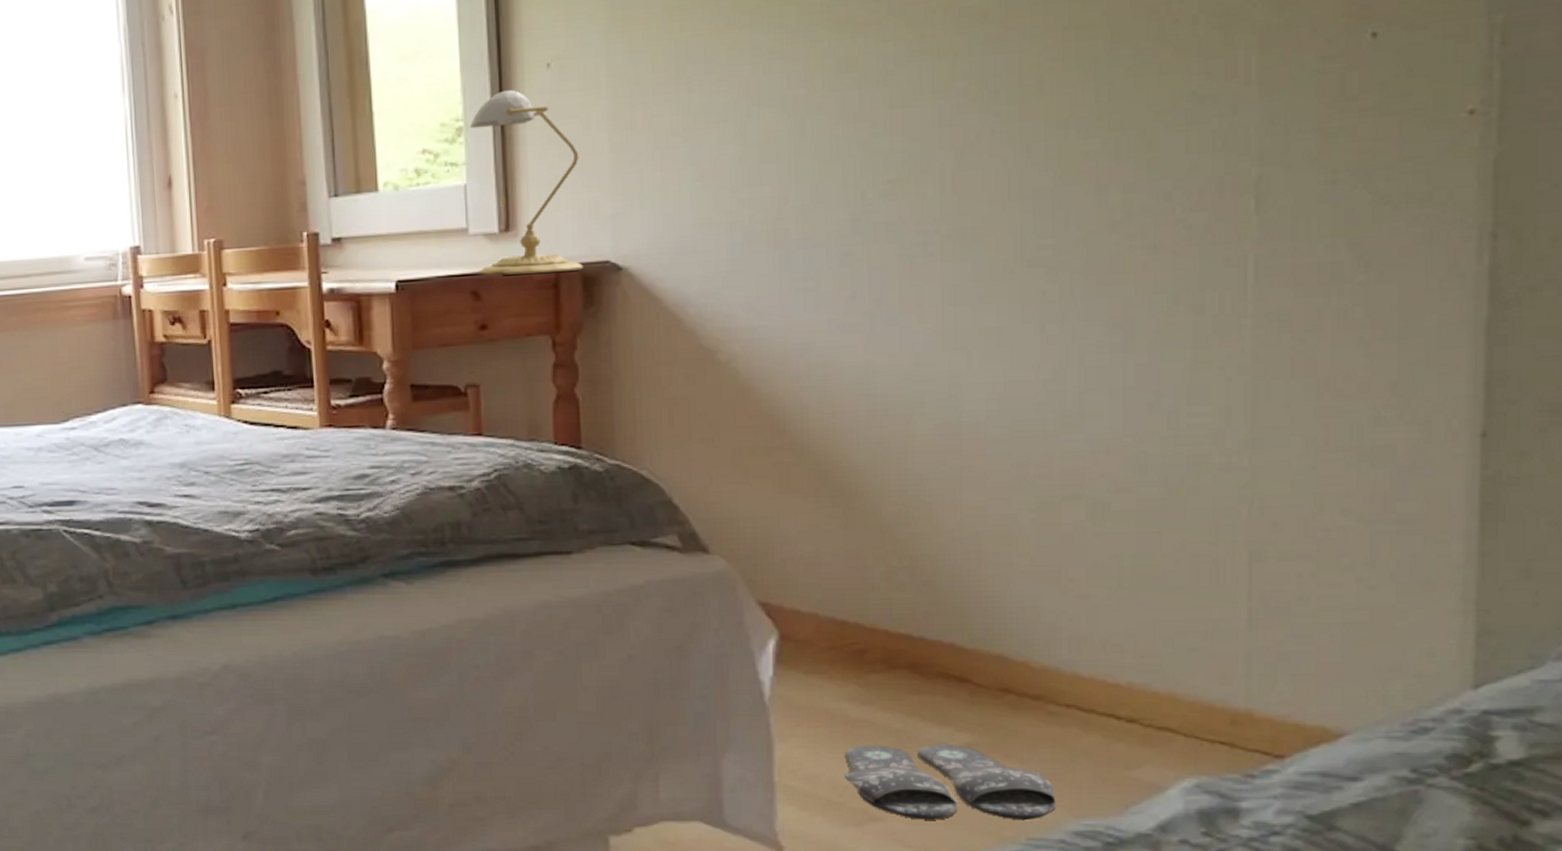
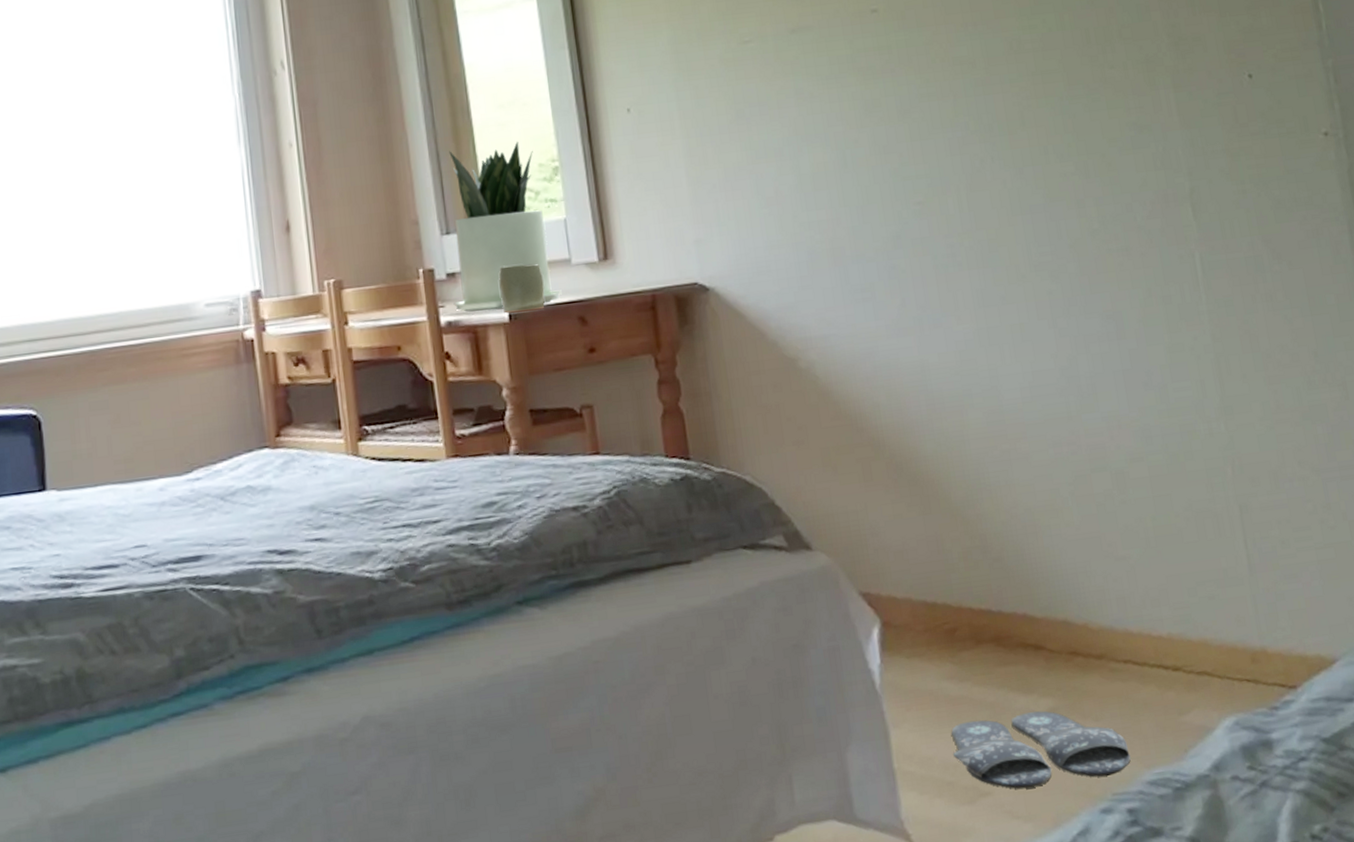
planter: none [337,97,454,280] -> present [449,141,561,312]
mug: none [387,231,437,284] -> present [498,263,545,314]
desk lamp: present [470,89,583,276] -> none [565,132,675,302]

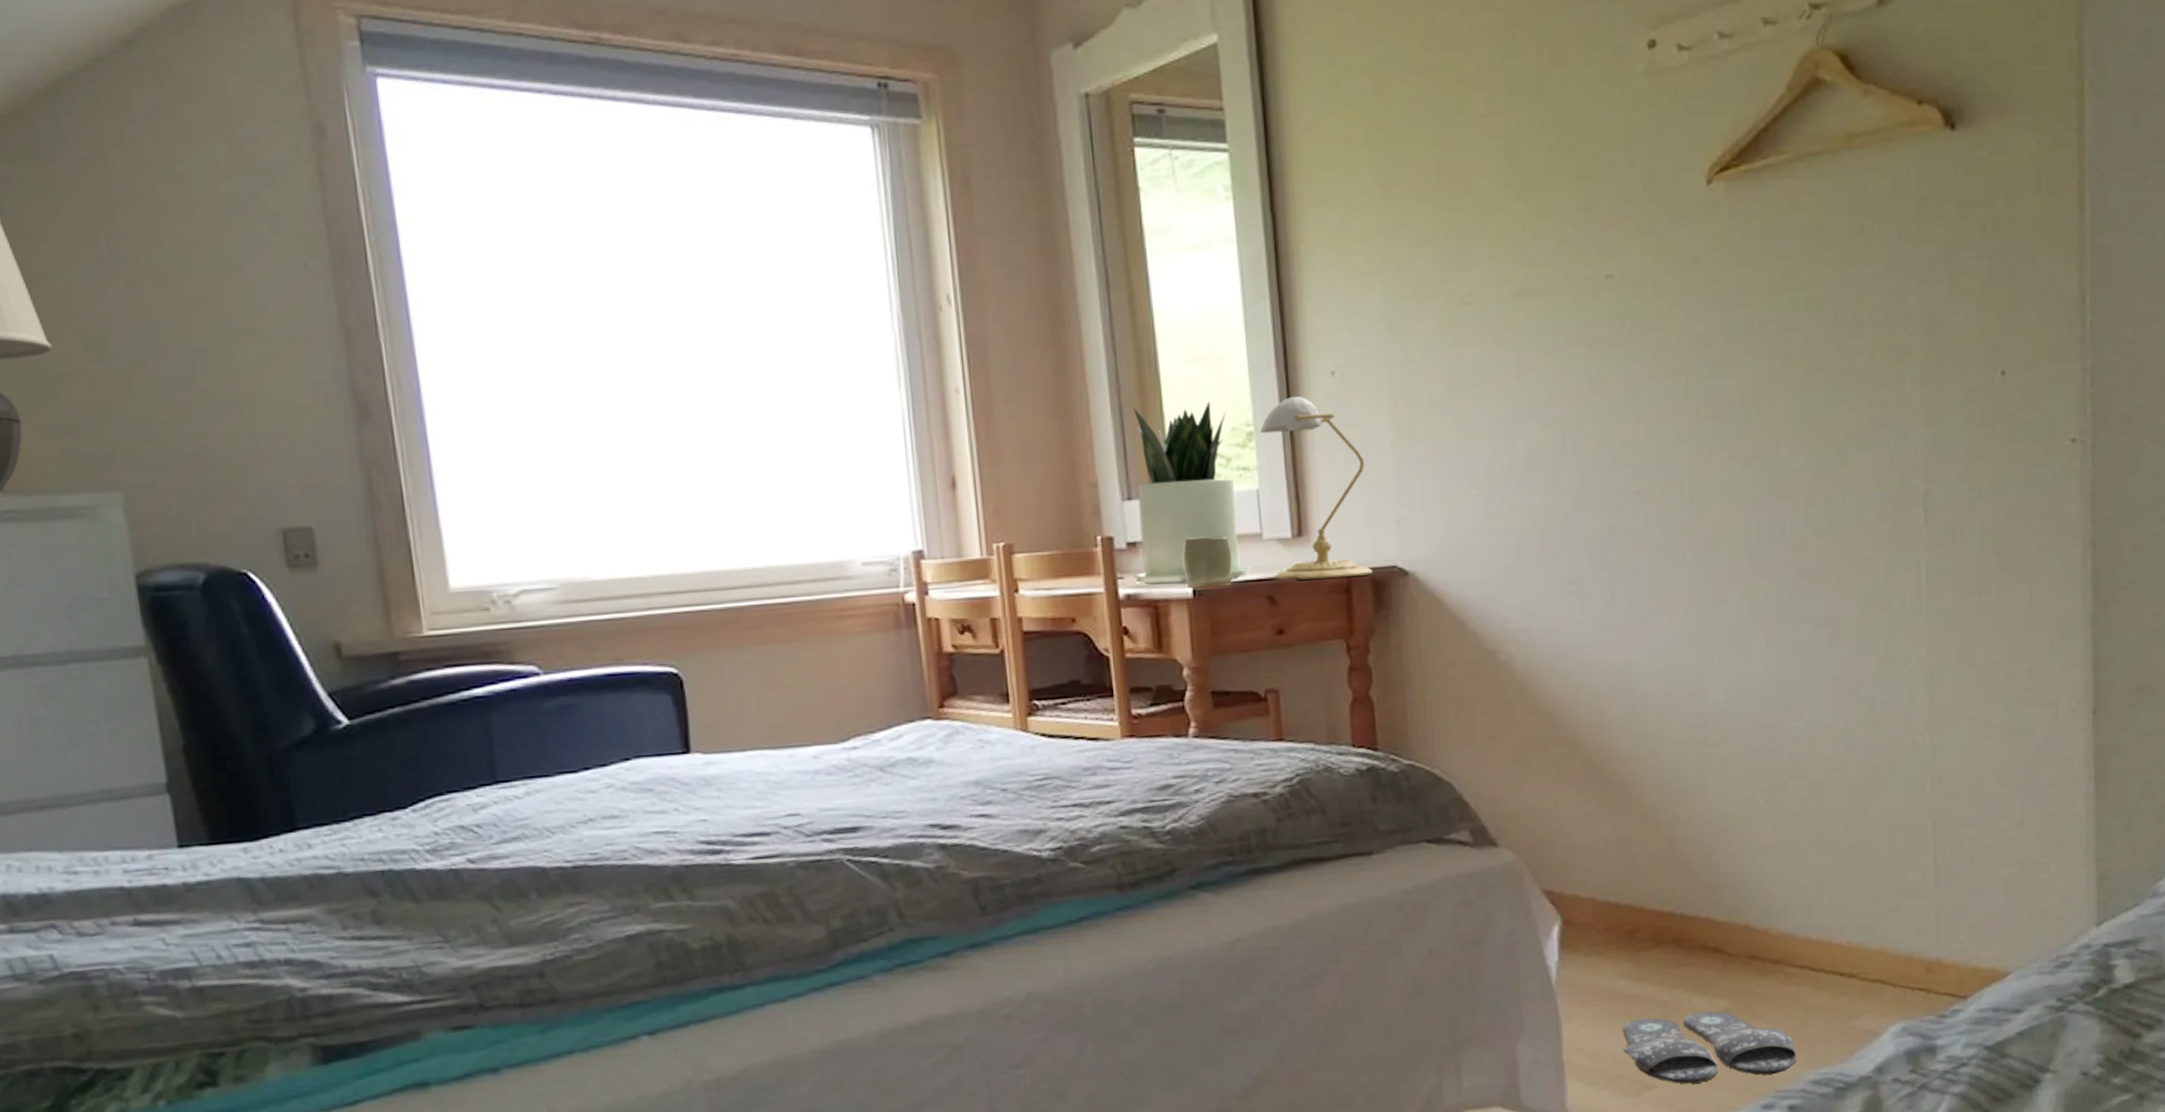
desk lamp: none [565,132,675,302] -> present [1260,395,1373,581]

